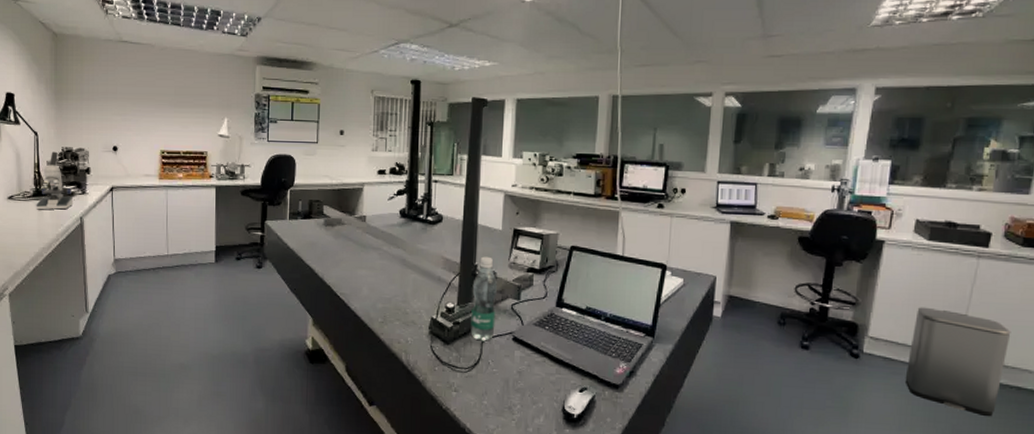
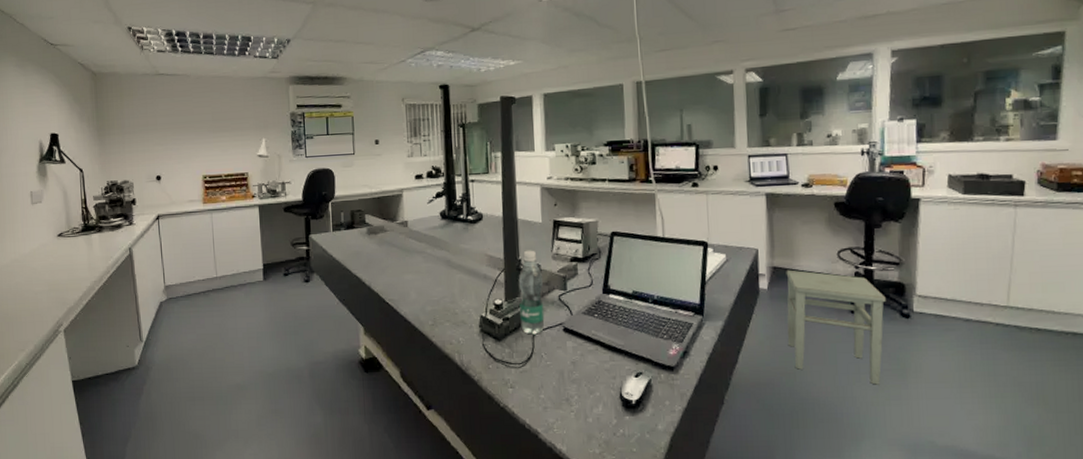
microscope: present [36,151,74,210] -> none [85,186,122,245]
stool: none [734,299,838,421] -> present [786,269,886,385]
pedal bin: present [905,307,1011,416] -> none [958,260,1059,365]

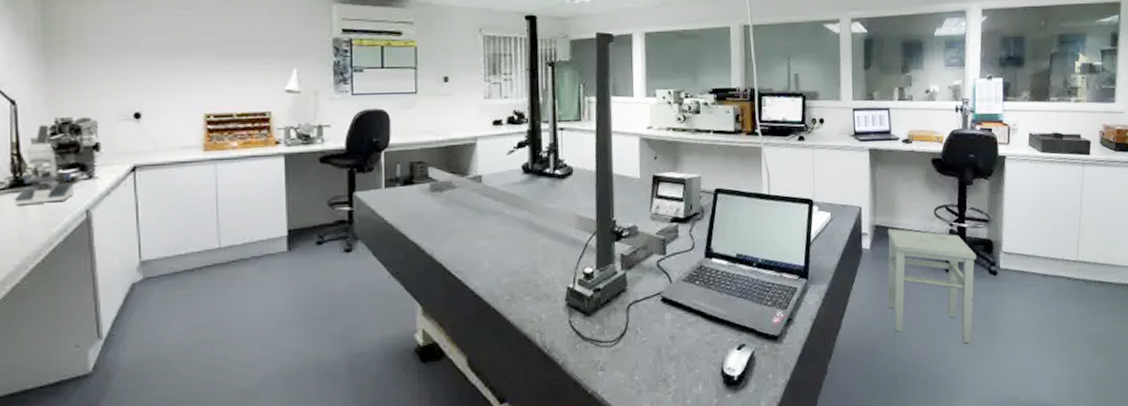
microscope: none [85,186,122,245] -> present [15,125,75,206]
bottle: present [518,250,545,335] -> none [612,209,641,307]

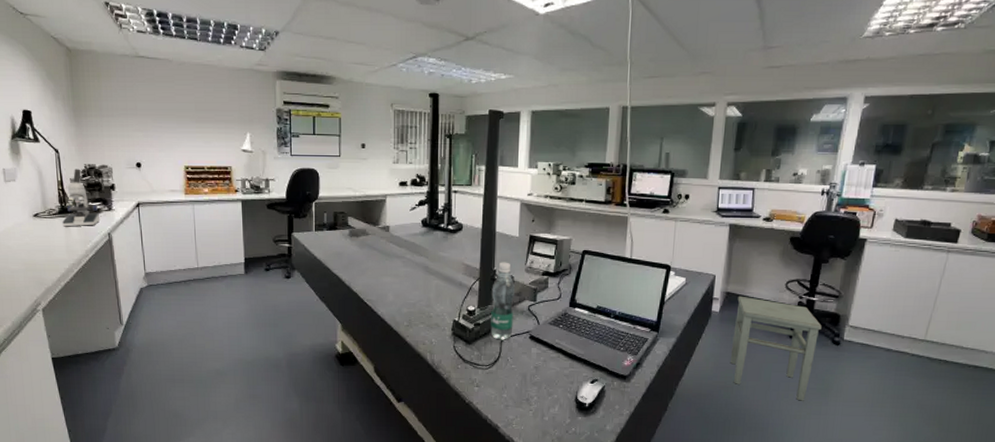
bottle: none [612,209,641,307] -> present [490,262,515,340]

